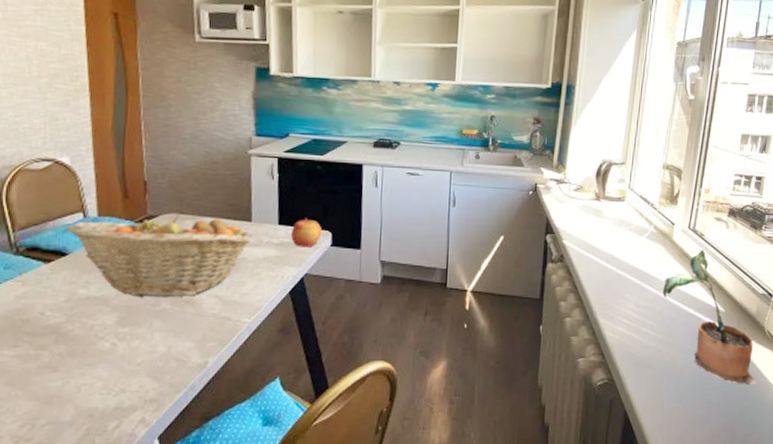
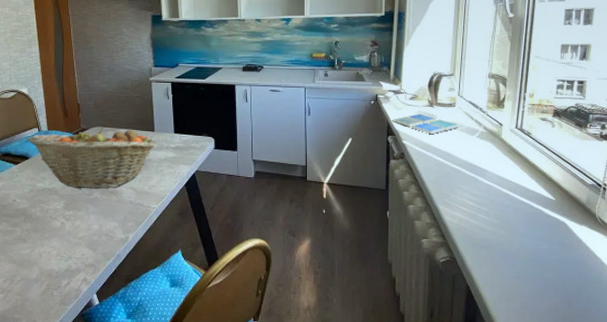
apple: present [291,217,321,248] -> none [184,127,206,150]
drink coaster: none [552,208,629,233] -> present [392,114,460,134]
potted plant: present [663,250,755,385] -> none [496,147,590,266]

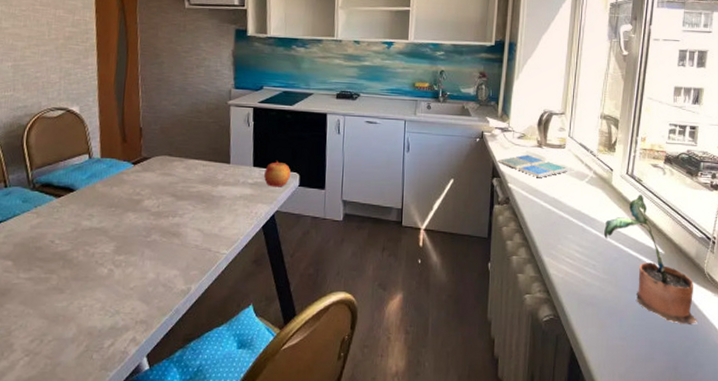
fruit basket: present [27,125,157,189] -> none [74,154,232,230]
apple: none [184,127,206,150] -> present [264,160,291,187]
potted plant: none [496,147,590,266] -> present [604,195,697,326]

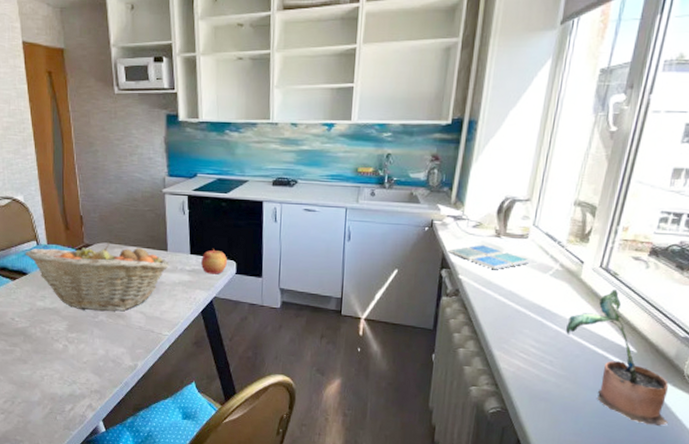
fruit basket: none [74,154,232,230] -> present [25,241,170,312]

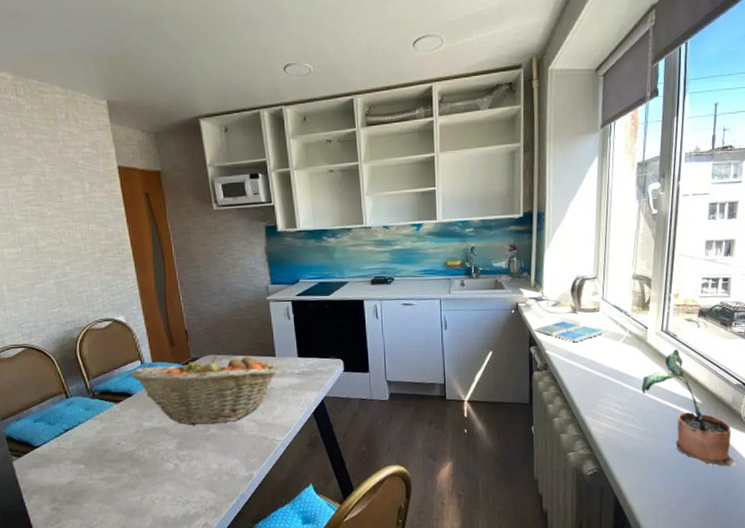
apple: present [201,248,227,275] -> none [309,349,334,375]

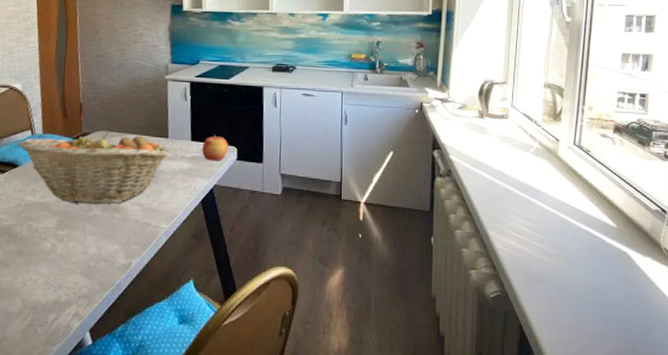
apple: none [309,349,334,375] -> present [202,134,228,161]
drink coaster: present [534,321,605,342] -> none [438,125,513,149]
potted plant: present [642,349,736,467] -> none [552,166,655,303]

